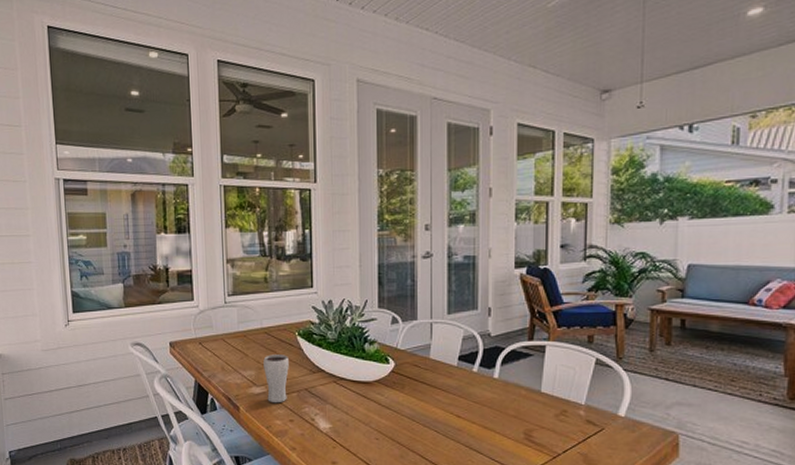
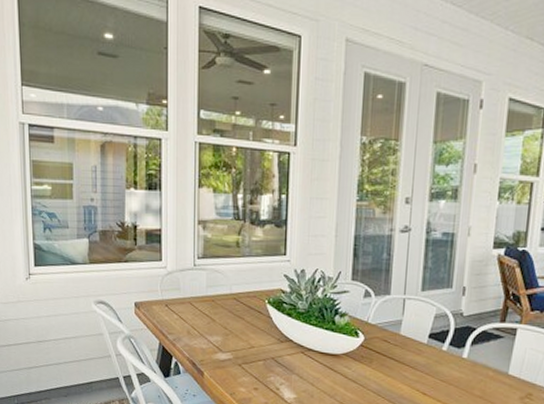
drinking glass: present [263,355,289,403] -> none [231,321,257,371]

